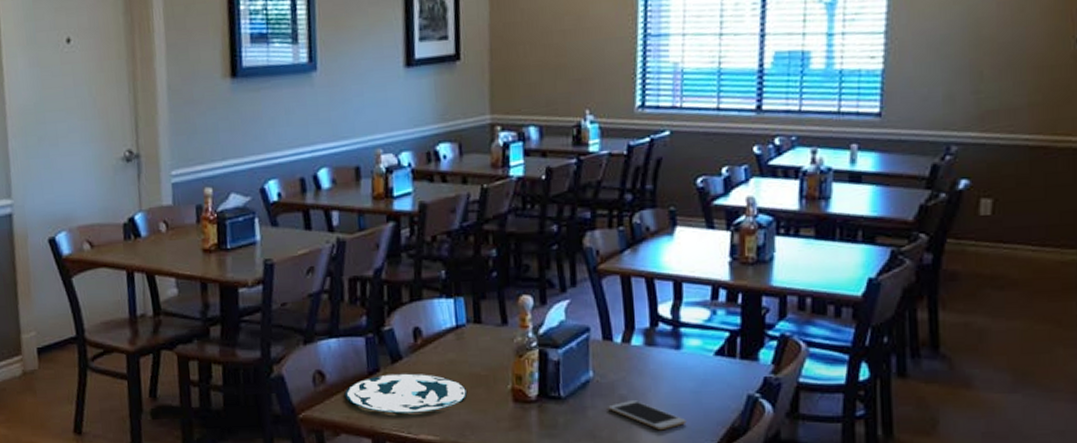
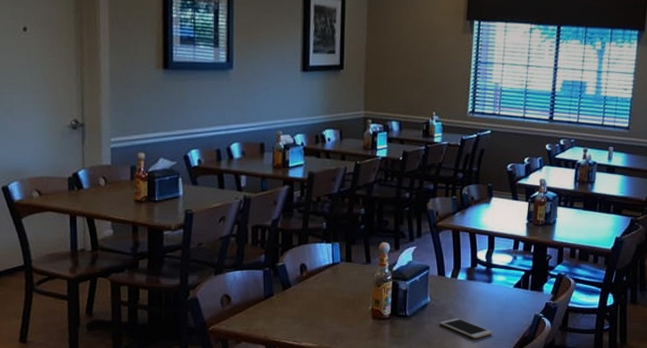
plate: present [344,373,468,414] -> none [246,297,339,327]

